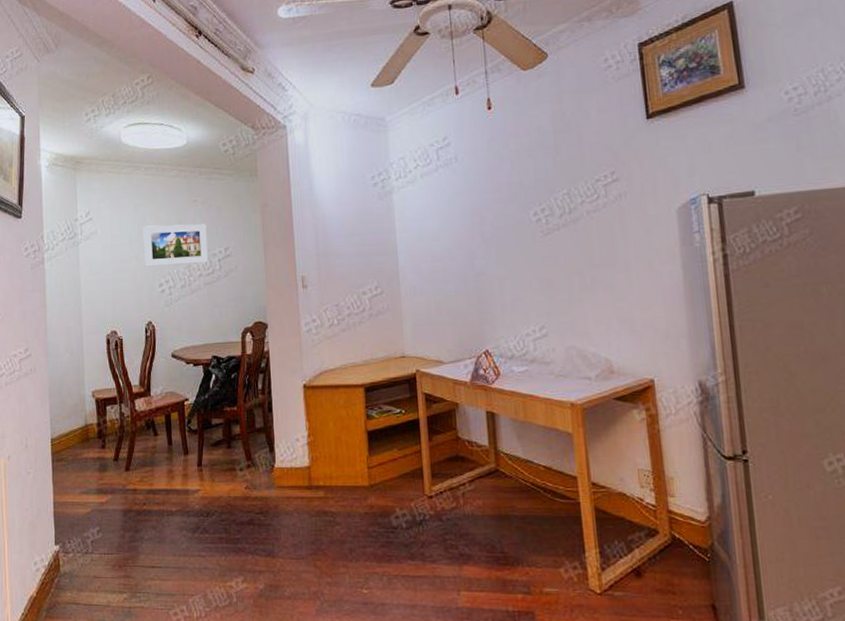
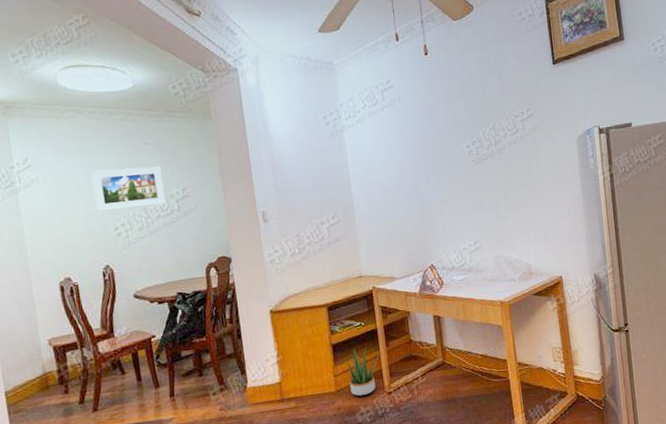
potted plant: none [373,439,423,496] -> present [338,347,381,397]

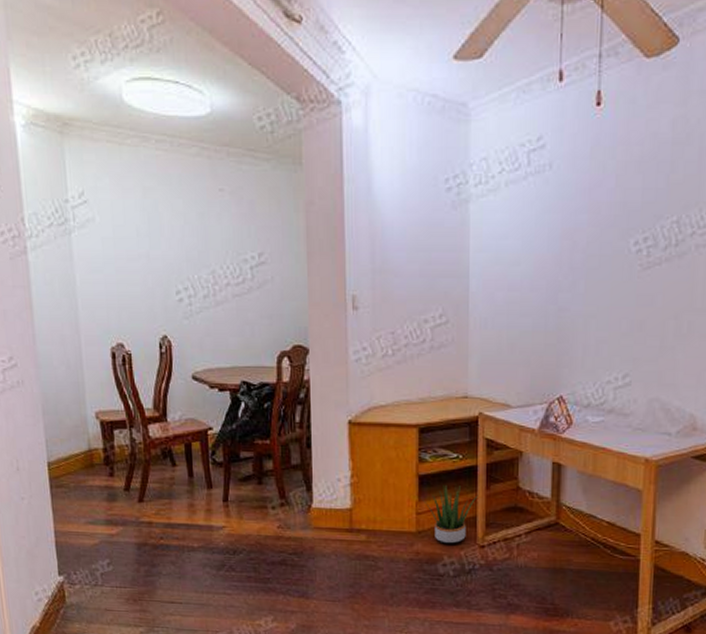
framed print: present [90,166,167,212] -> none [153,217,239,270]

